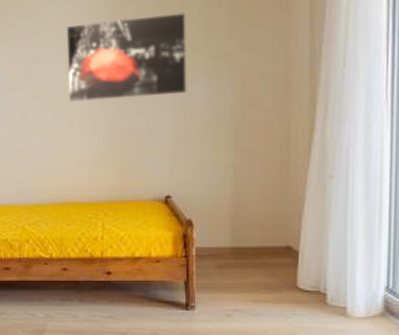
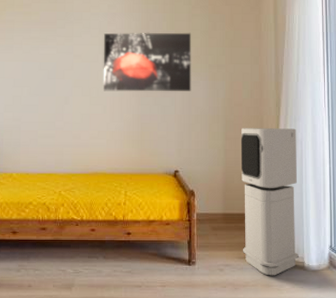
air purifier: none [256,132,340,324] -> present [240,128,299,276]

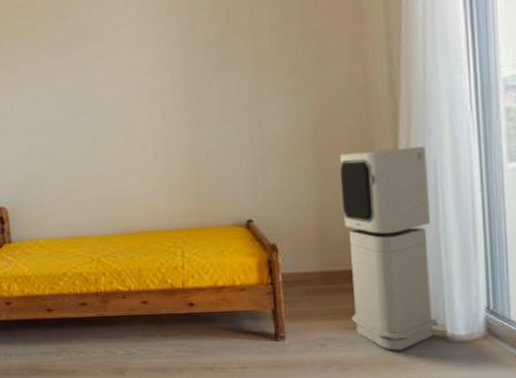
wall art: present [103,32,192,92] -> none [134,30,263,126]

